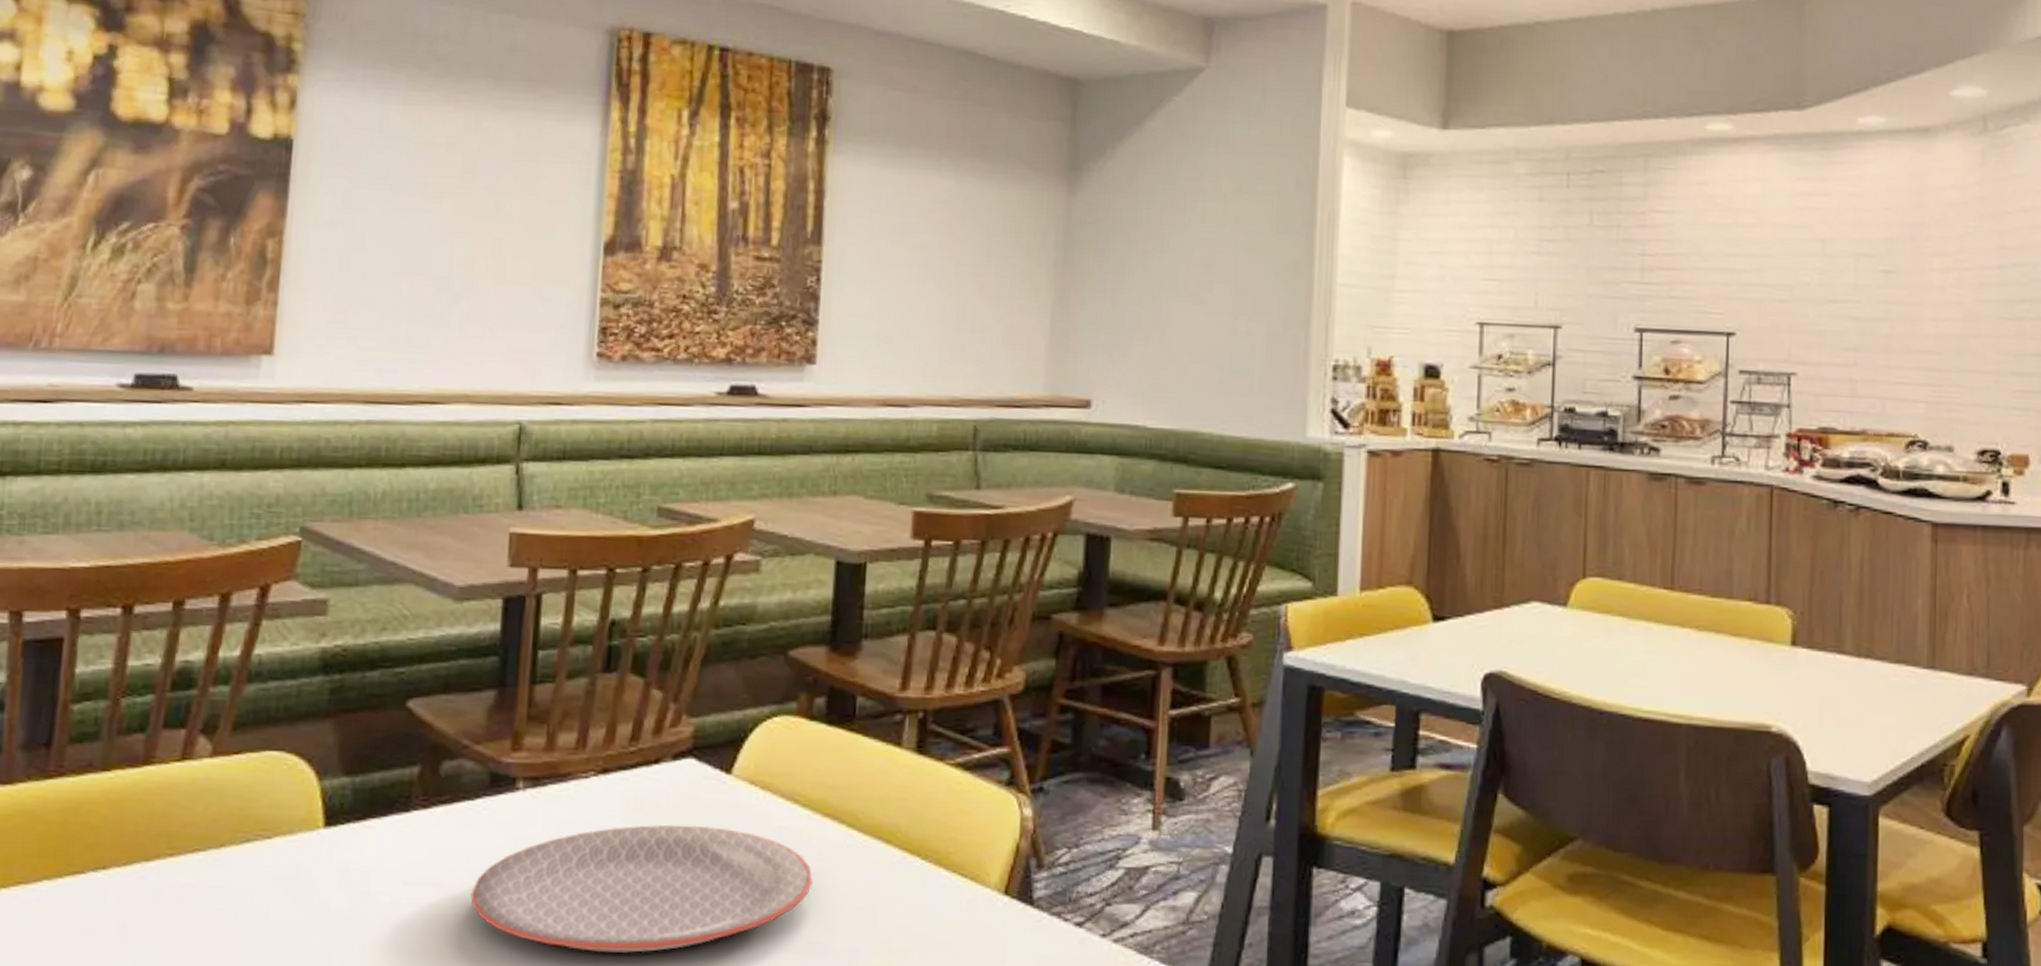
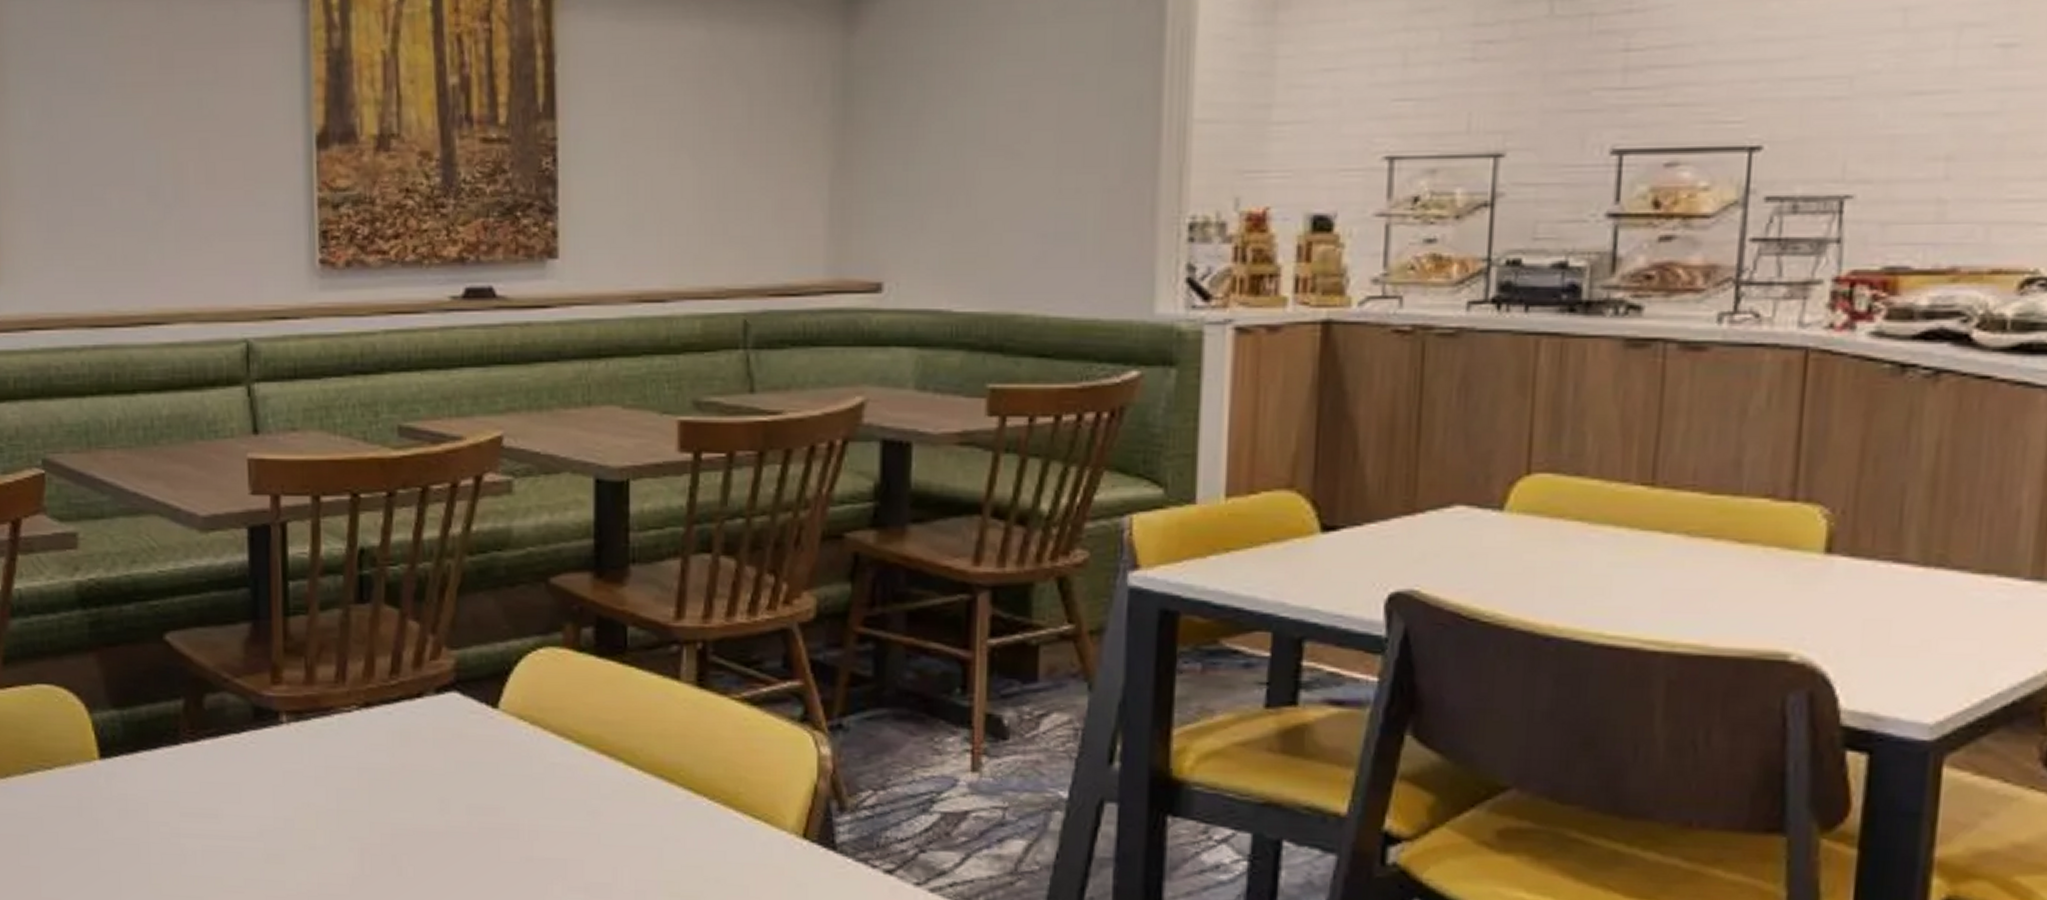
plate: present [470,824,813,953] -> none [246,759,592,888]

